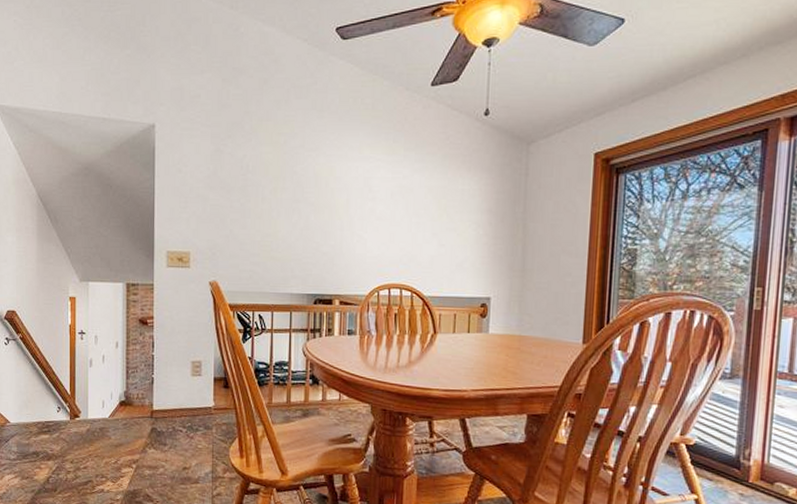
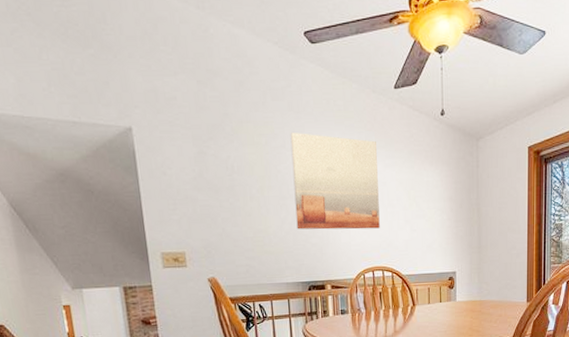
wall art: none [308,131,405,241] -> present [290,132,380,230]

